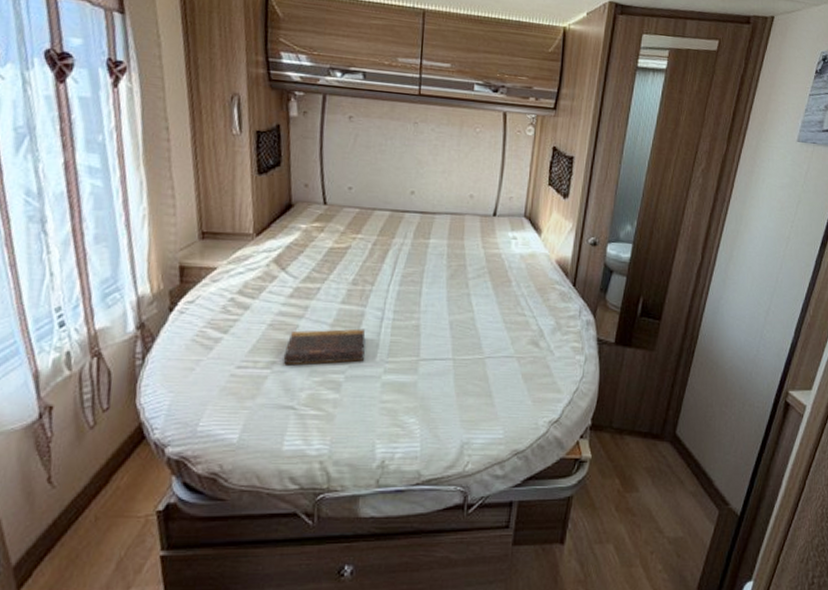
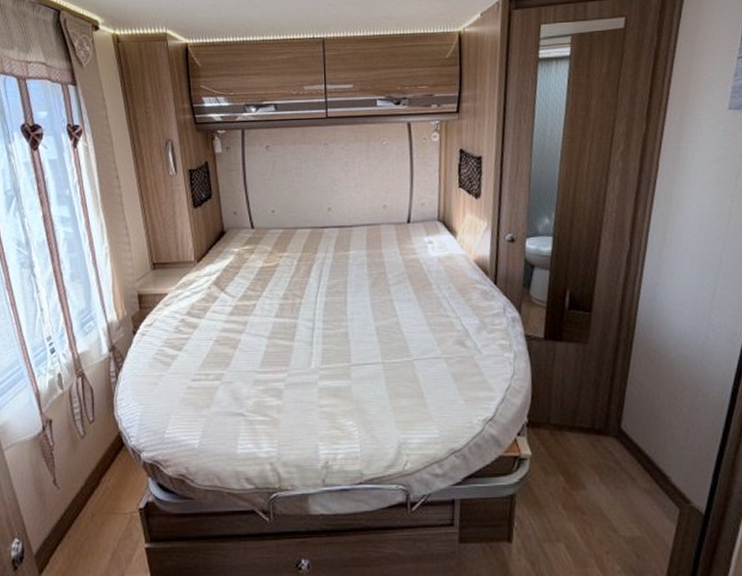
book: present [283,328,366,365] -> none [230,339,300,376]

